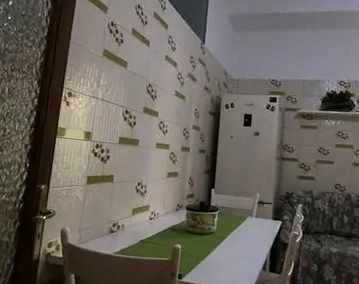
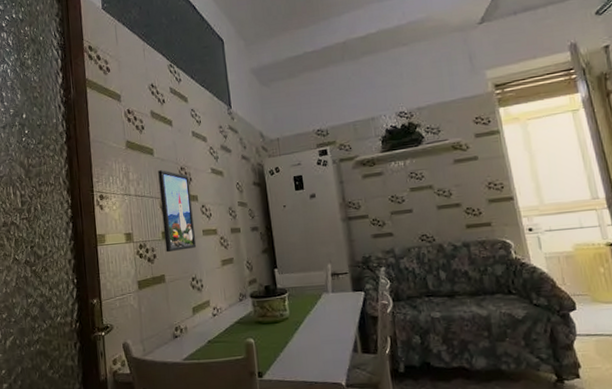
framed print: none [119,82,154,158] -> present [158,170,197,253]

